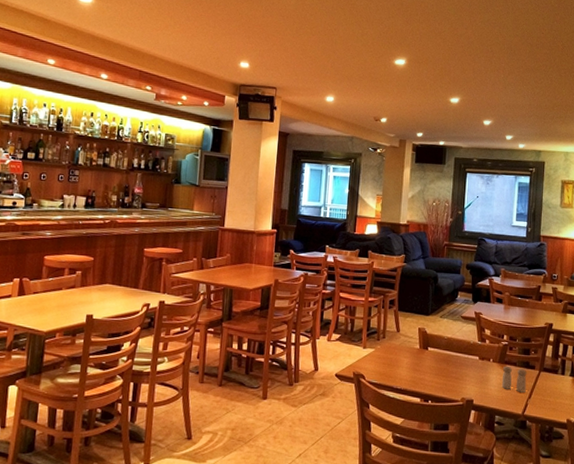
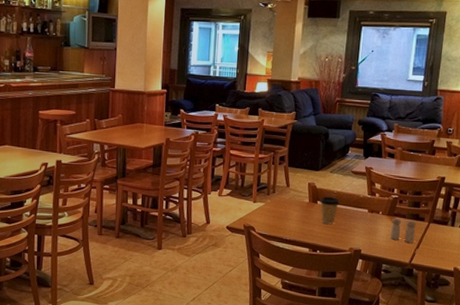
coffee cup: none [431,343,450,373] -> present [320,197,339,225]

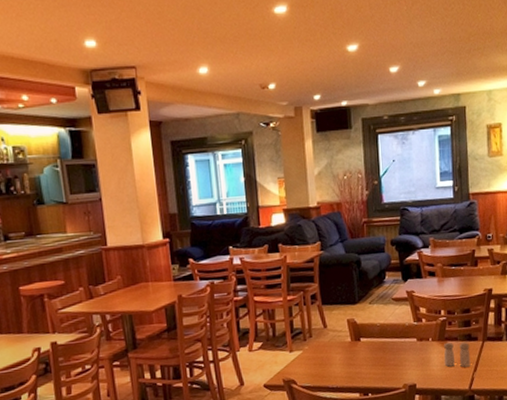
coffee cup: present [320,197,339,225] -> none [363,331,384,363]

